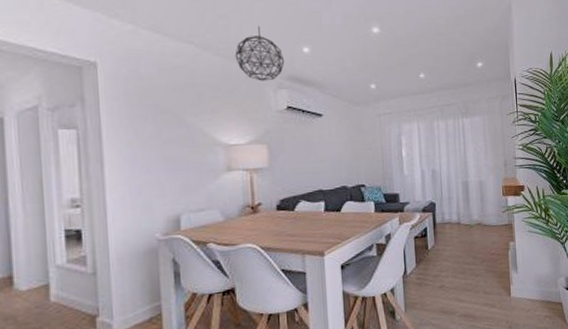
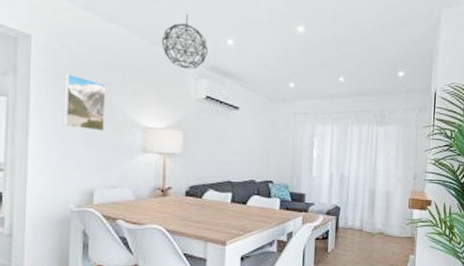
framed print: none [136,98,185,155] -> present [63,73,107,131]

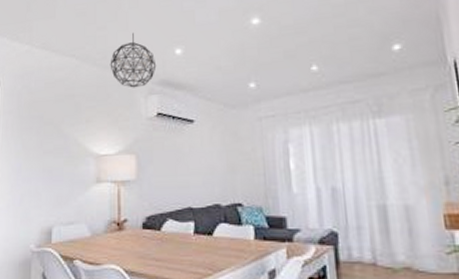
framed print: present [63,73,107,131] -> none [24,111,62,165]

